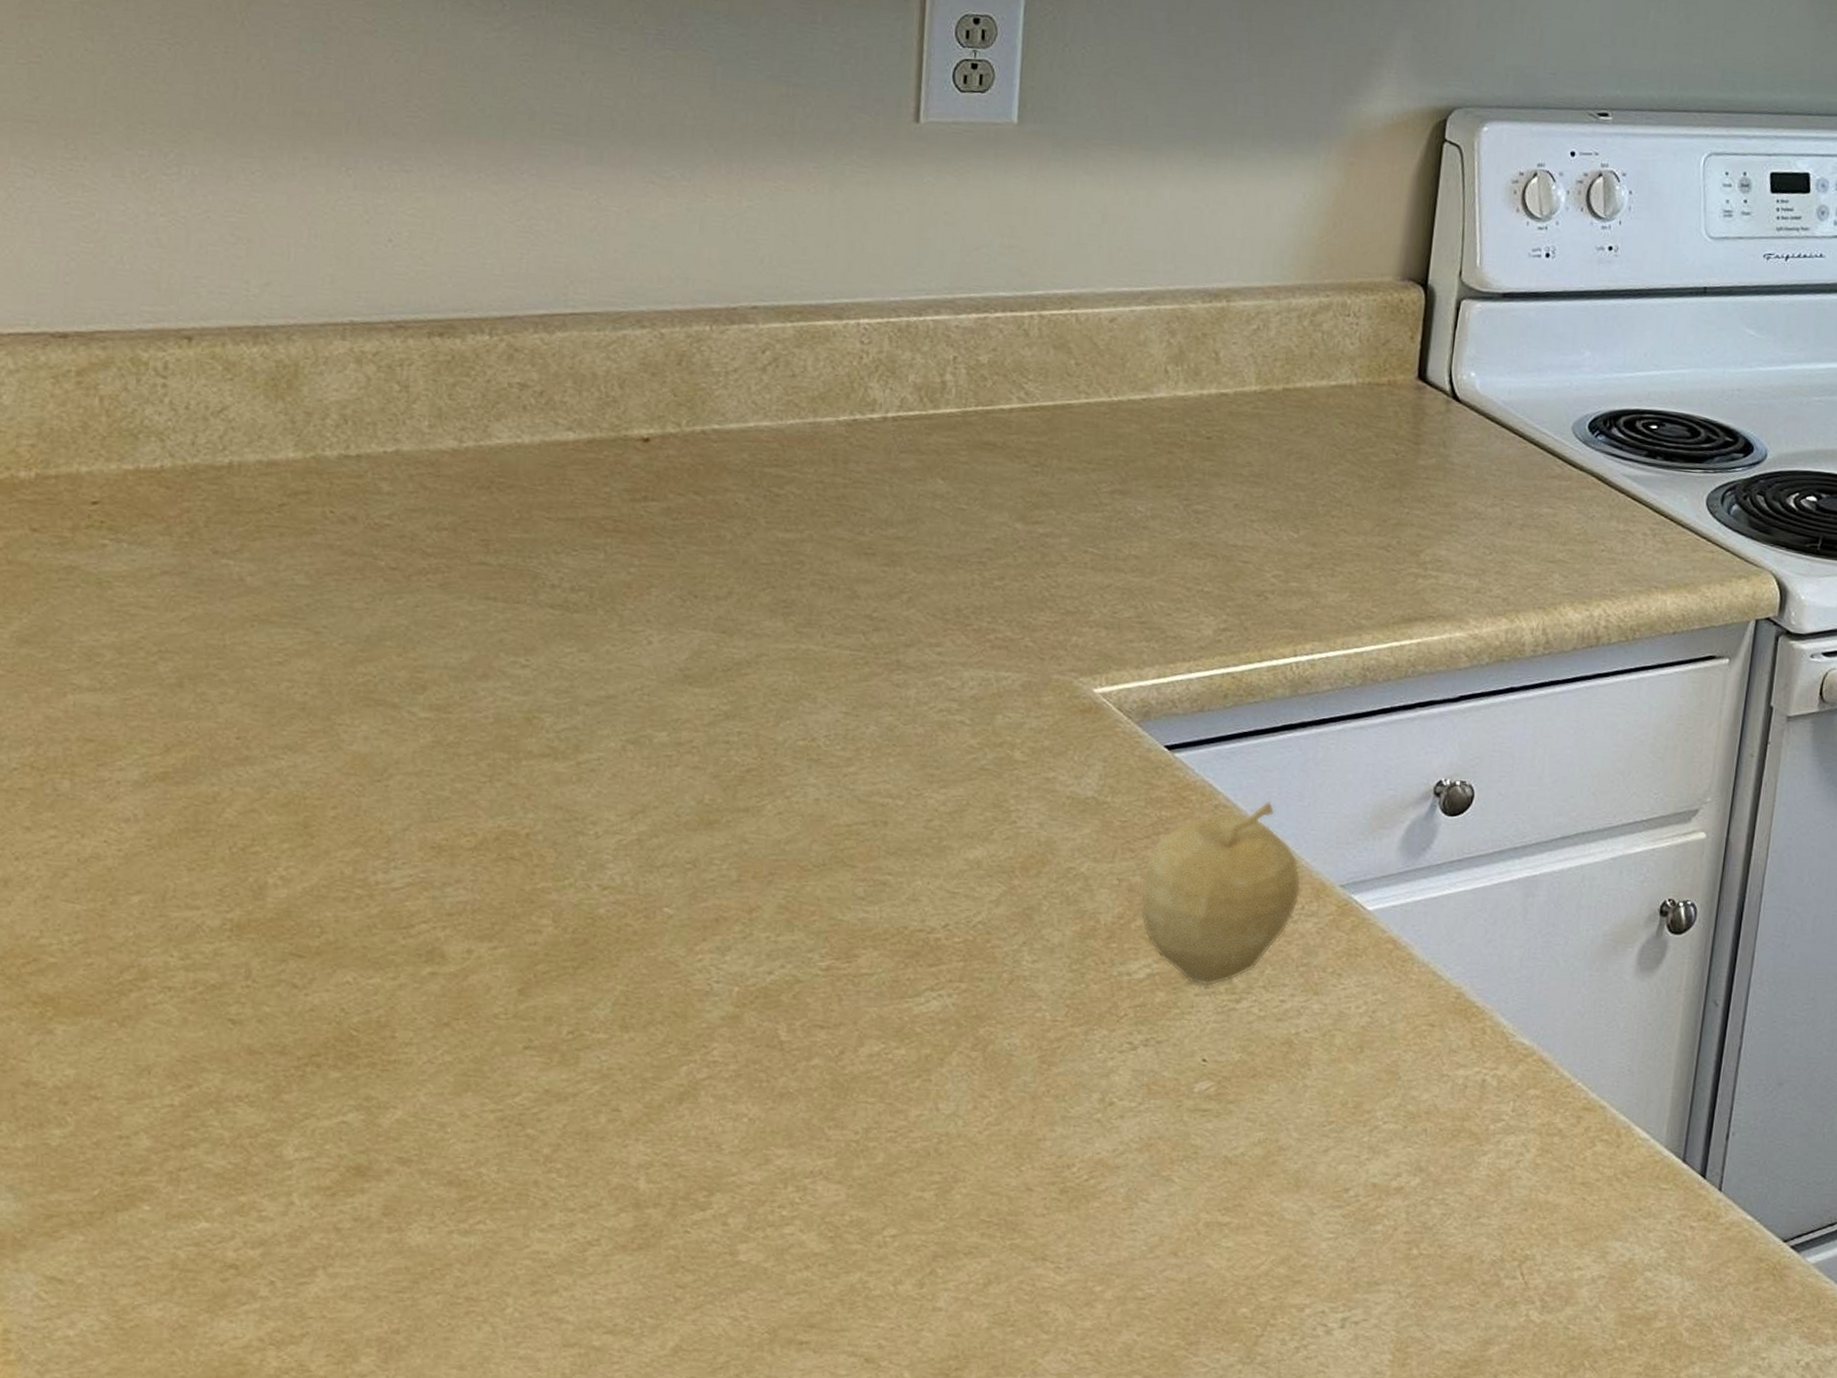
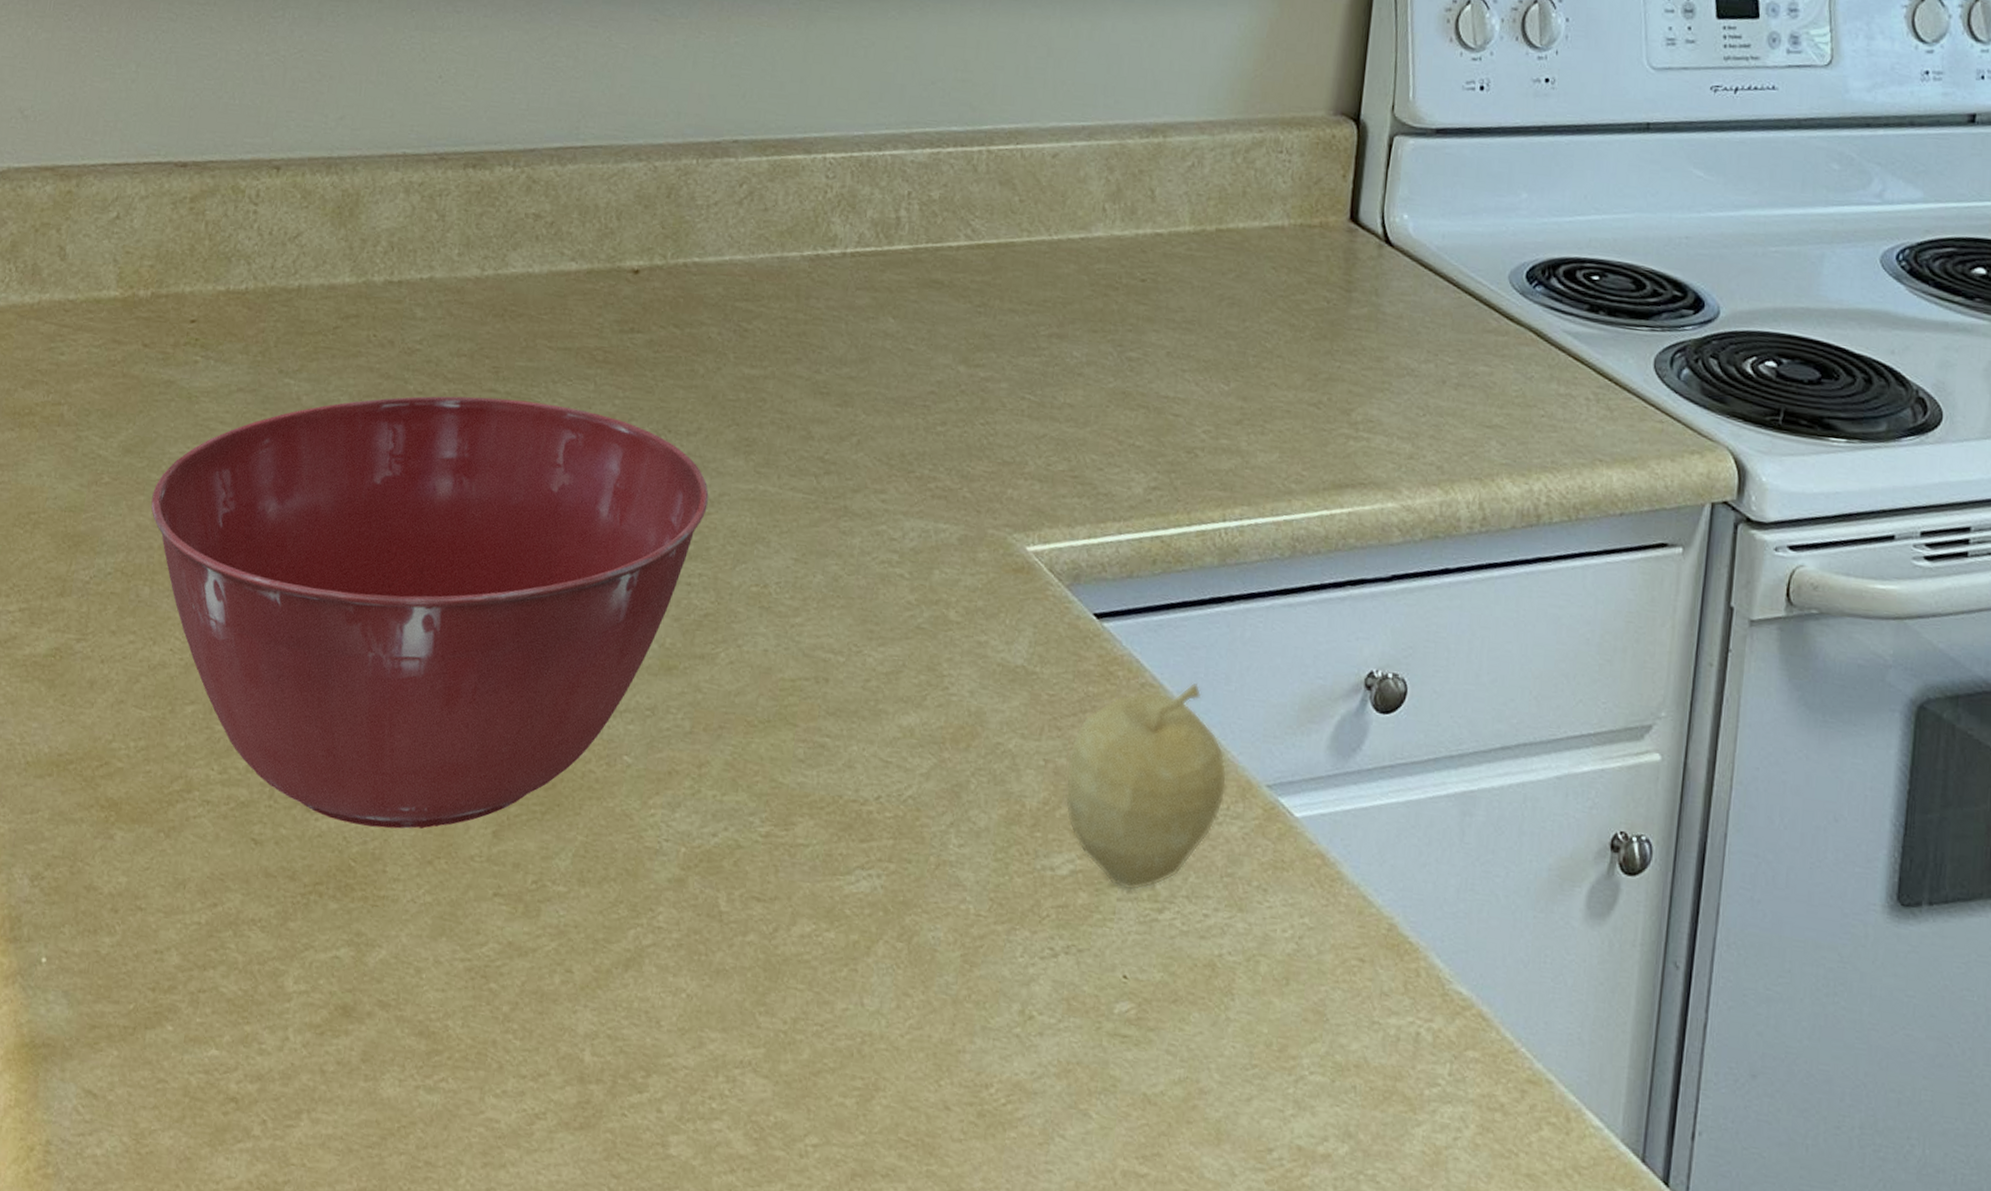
mixing bowl: none [61,570,745,997] -> present [150,396,709,829]

